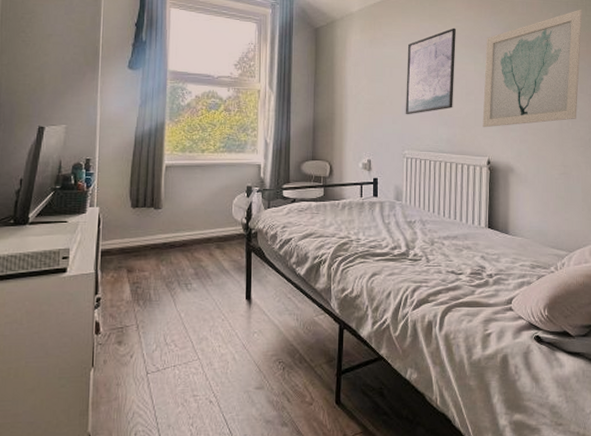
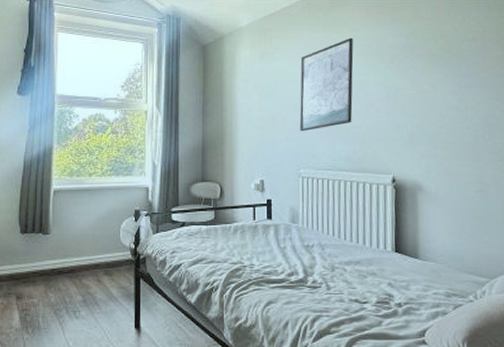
wall art: present [482,9,582,128] -> none [385,10,496,143]

